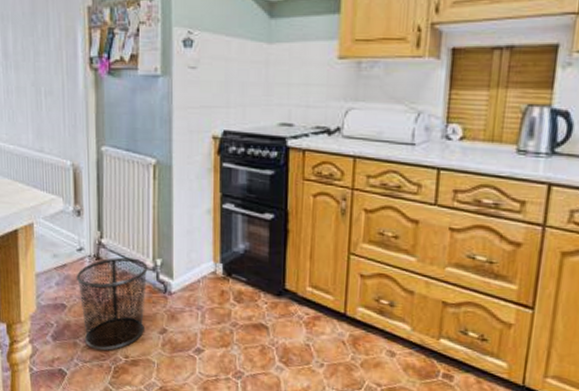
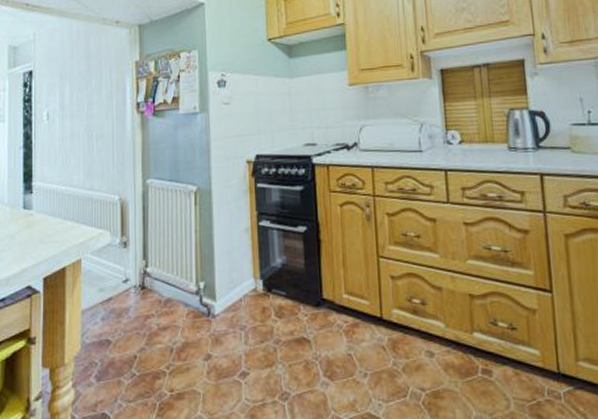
waste bin: present [76,257,148,351] -> none [121,283,192,387]

